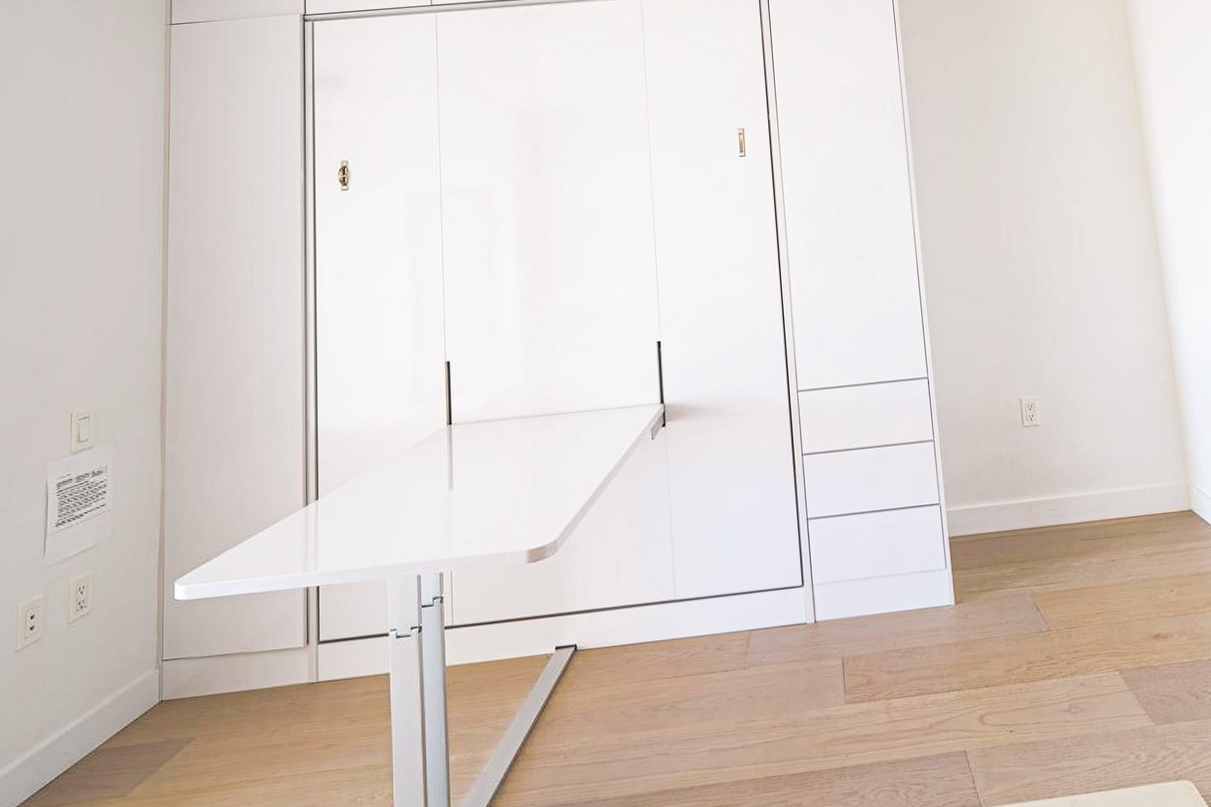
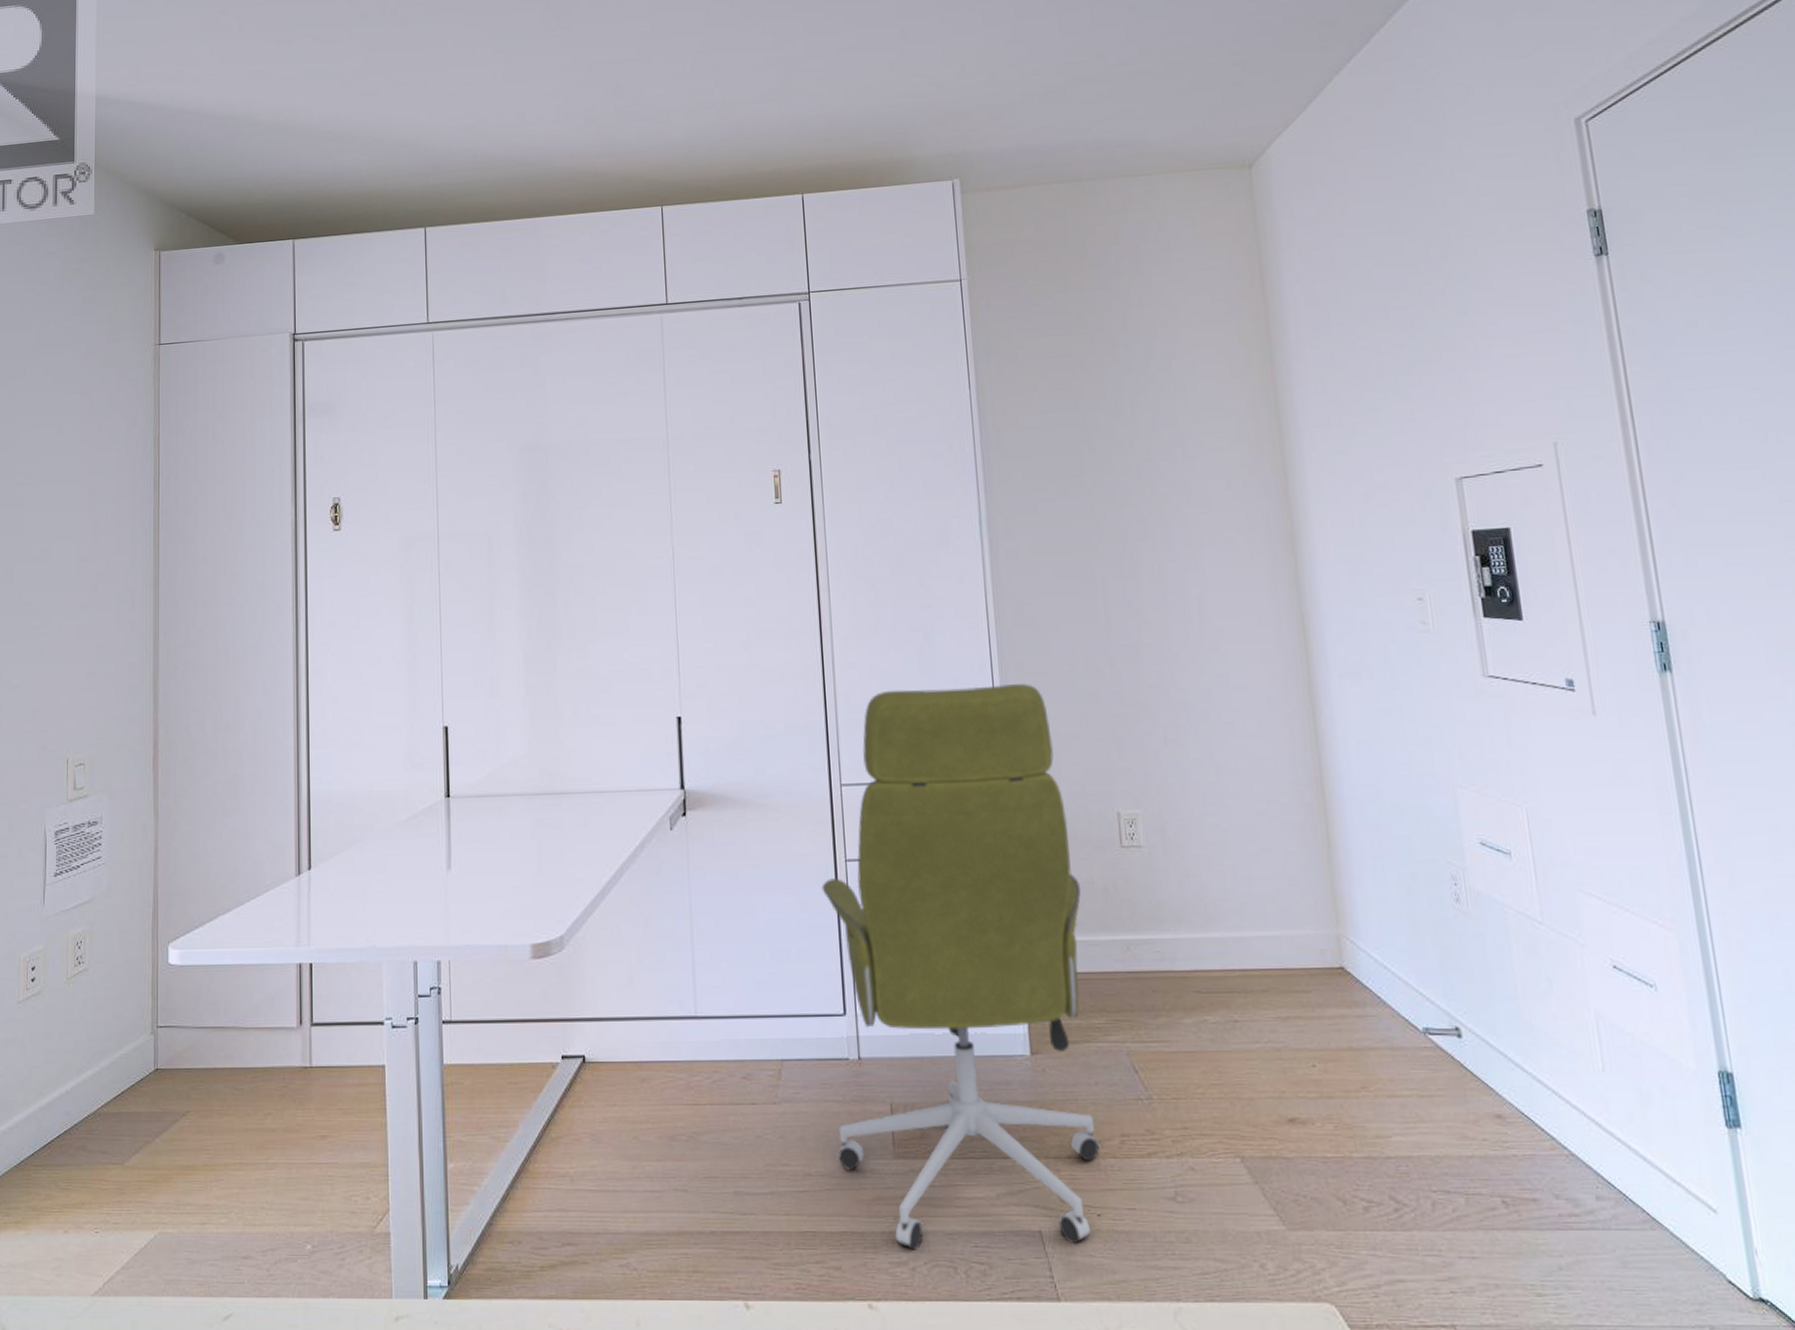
office chair: none [782,298,1011,781] -> present [821,684,1101,1250]

